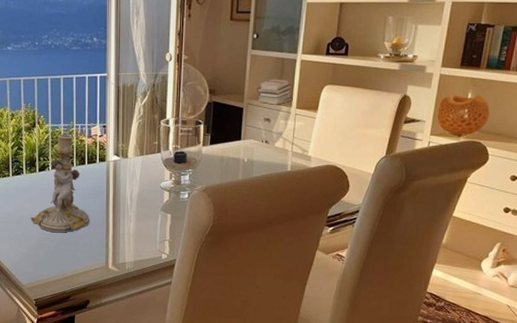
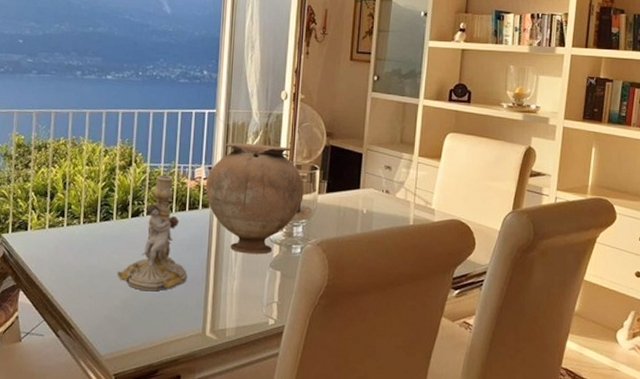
vase: none [101,102,190,200] -> present [205,142,304,255]
books: present [256,79,292,105] -> none [377,123,414,152]
decorative bowl: present [435,94,490,136] -> none [560,148,614,192]

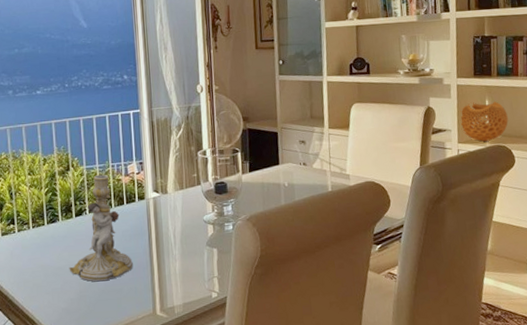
vase: present [205,142,304,255] -> none [138,135,229,237]
decorative bowl: none [560,148,614,192] -> present [459,101,509,142]

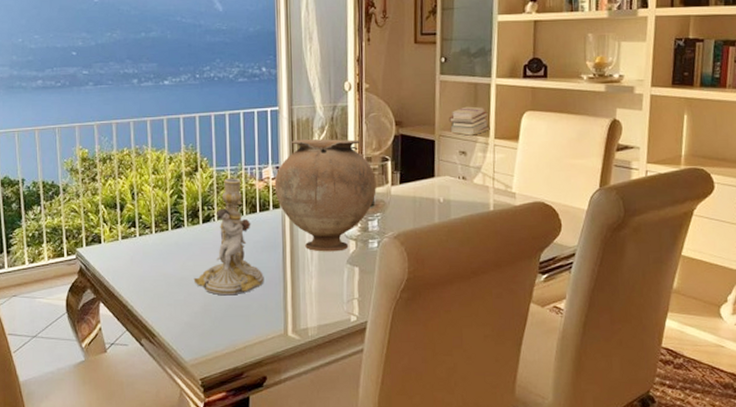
vase: none [138,135,229,237] -> present [274,138,376,252]
books: none [288,101,323,127] -> present [448,106,489,136]
decorative bowl: present [459,101,509,142] -> none [650,116,710,163]

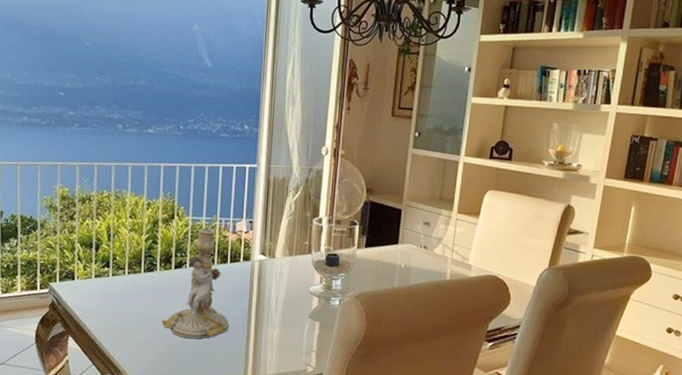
vase: present [274,138,376,252] -> none [246,196,343,306]
books: present [448,106,489,136] -> none [416,180,454,208]

